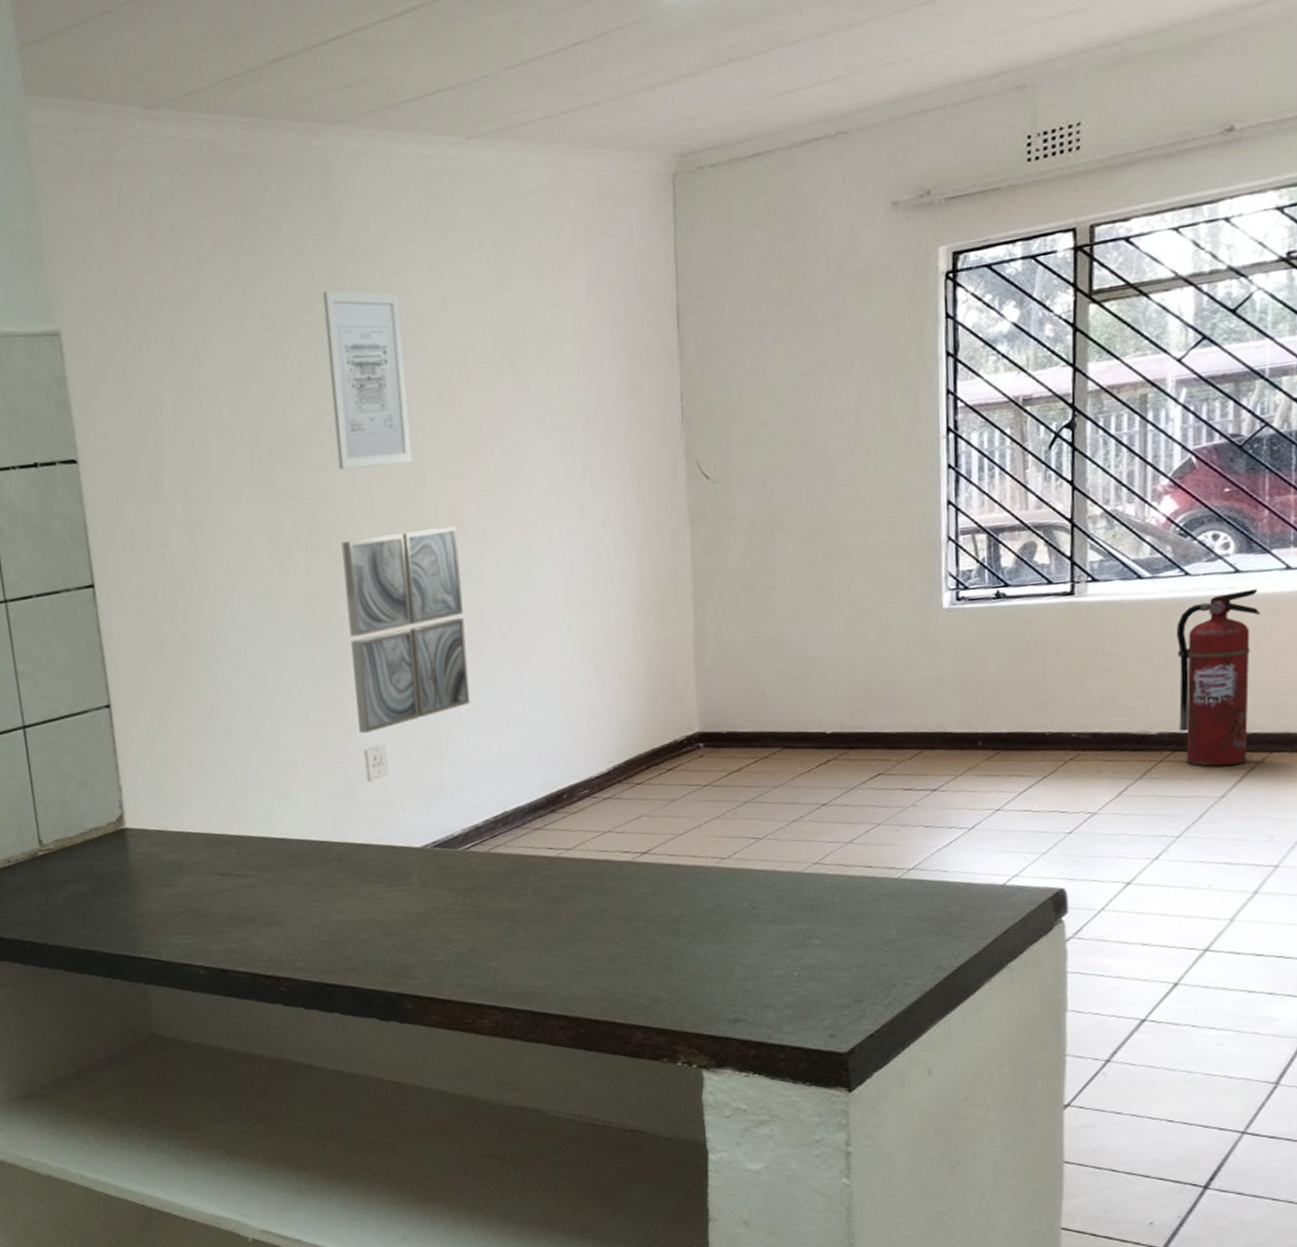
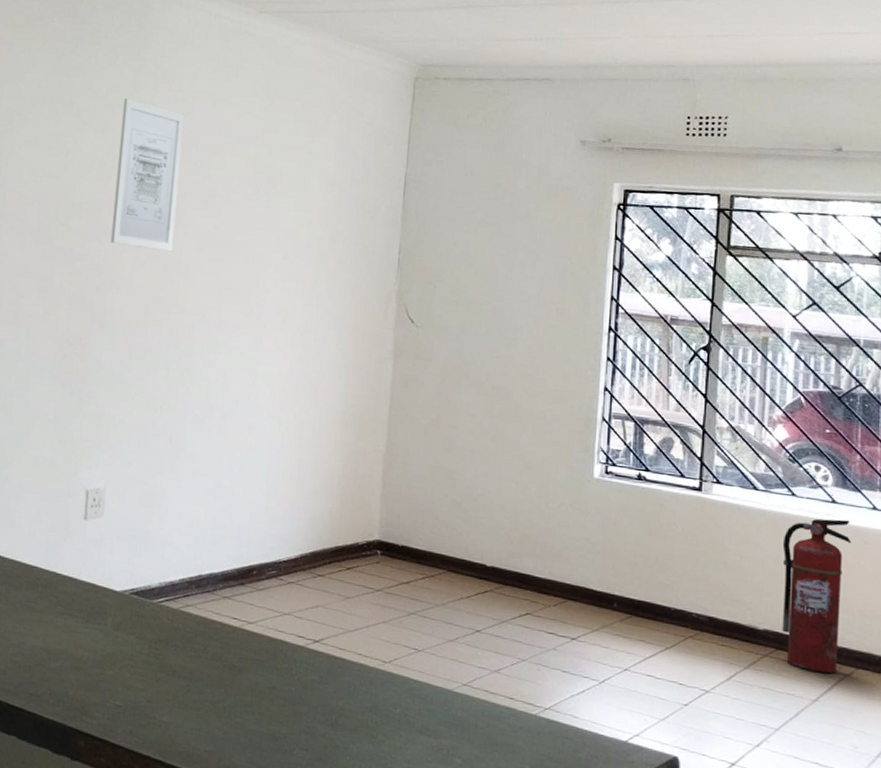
wall art: present [341,526,471,733] -> none [85,303,199,475]

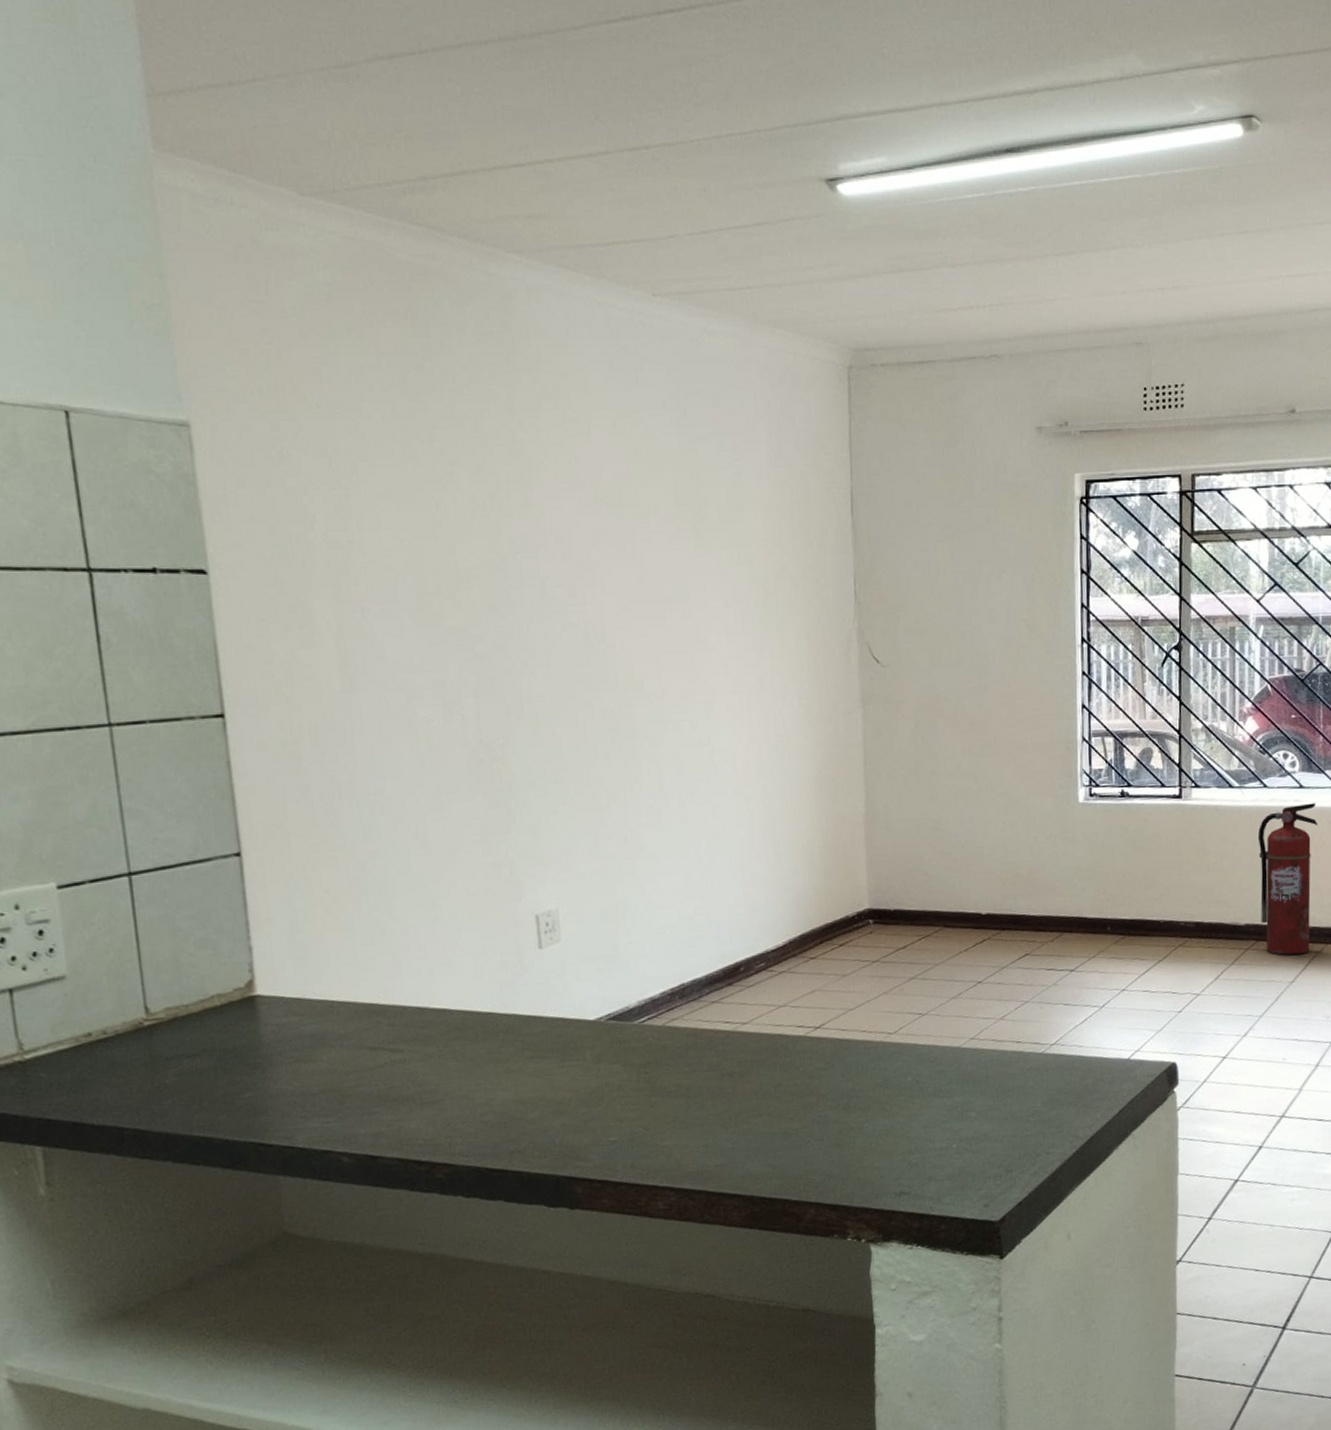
wall art: present [110,99,185,252] -> none [499,425,592,617]

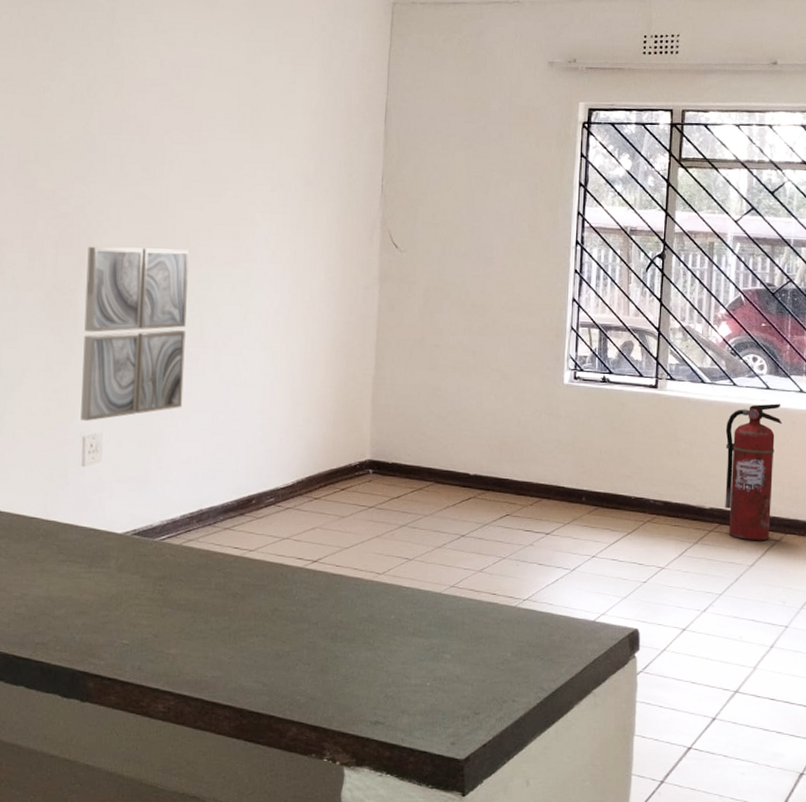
wall art: none [514,686,648,897] -> present [81,246,189,421]

